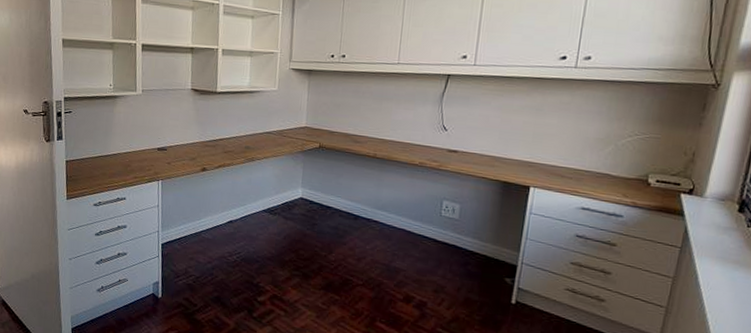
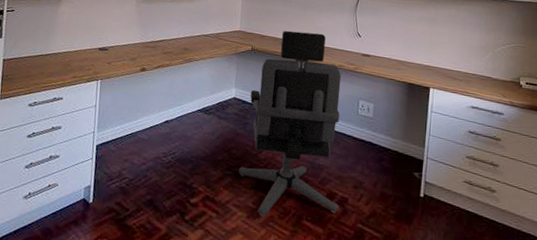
office chair: none [307,125,423,317] -> present [239,30,342,217]

